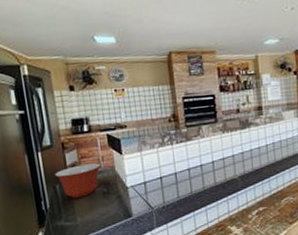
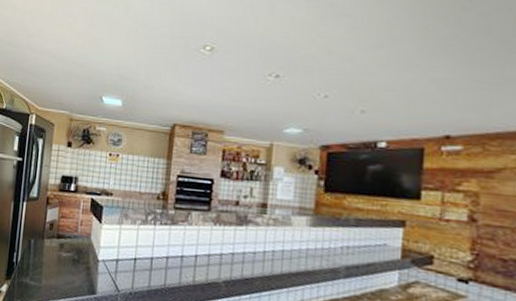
mixing bowl: present [55,163,102,198] -> none [33,224,79,259]

